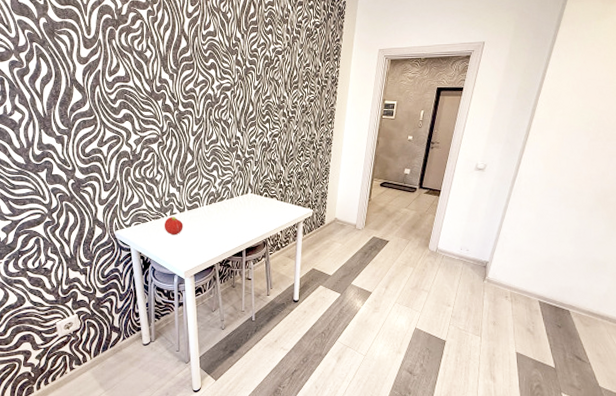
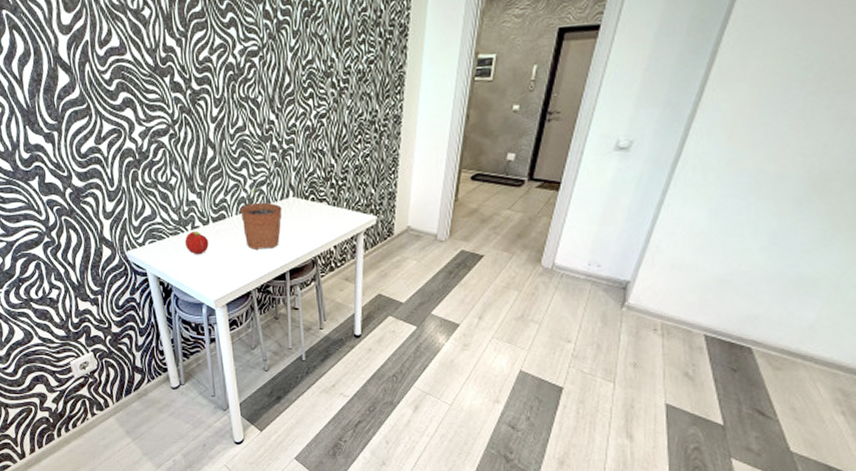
plant pot: none [210,185,242,232] -> present [240,188,282,250]

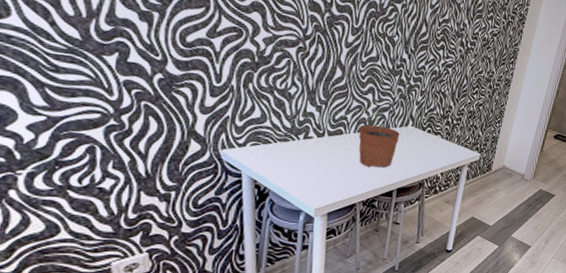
fruit: present [184,231,209,254] -> none [293,141,320,163]

